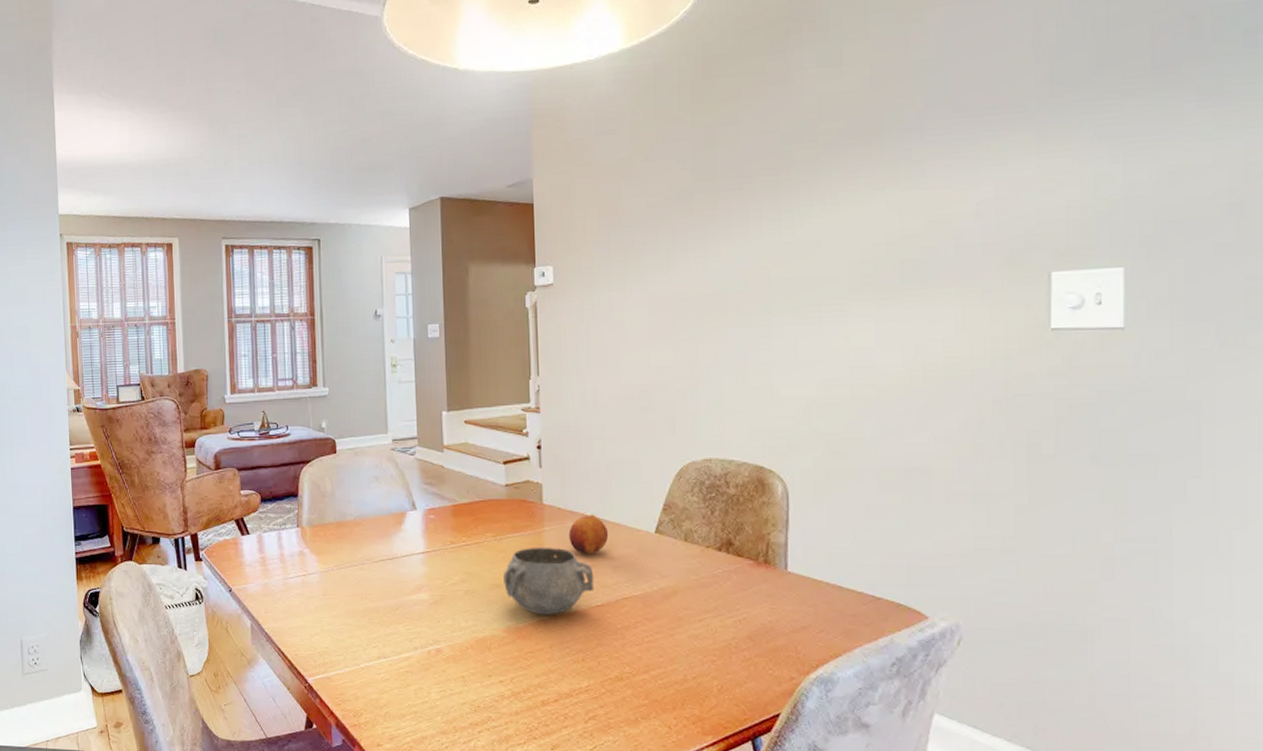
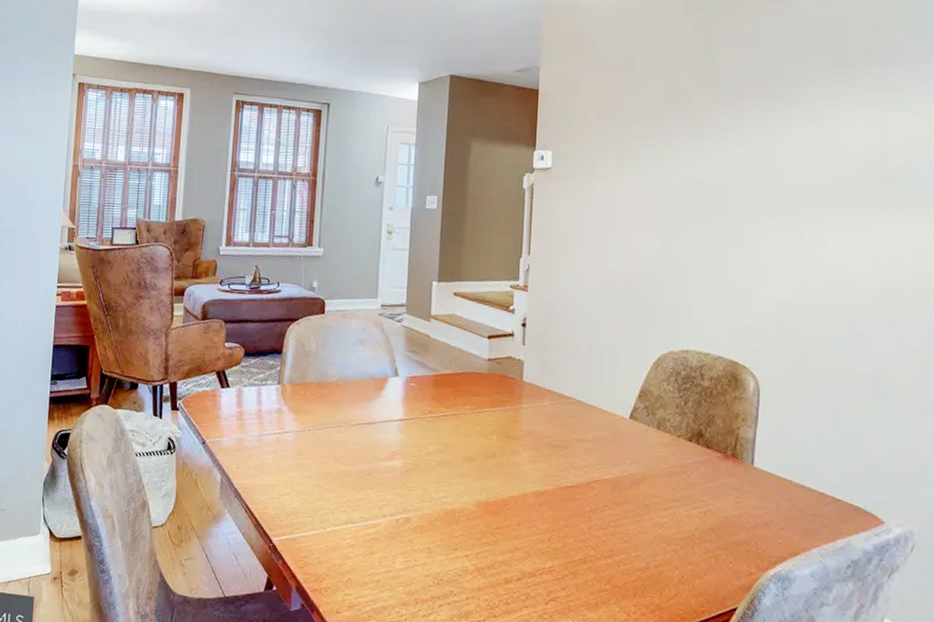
decorative bowl: present [504,546,595,615] -> none [478,423,567,493]
fruit: present [568,514,609,554] -> none [545,395,585,435]

